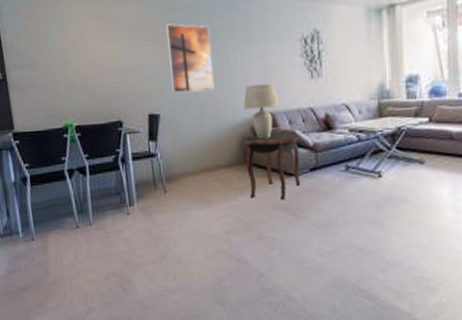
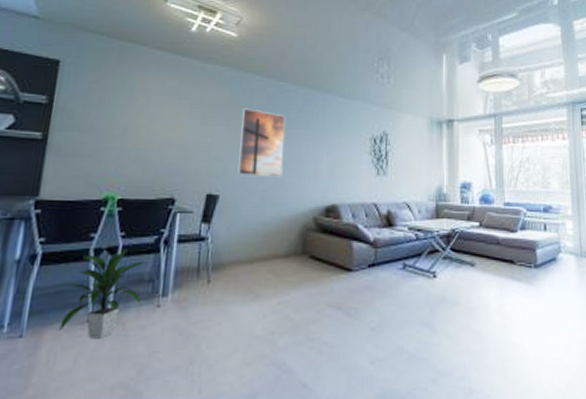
indoor plant: none [55,168,114,241] -> present [59,249,146,339]
lamp: present [243,84,280,139] -> none [309,176,345,230]
side table: present [245,132,300,200] -> none [304,226,362,297]

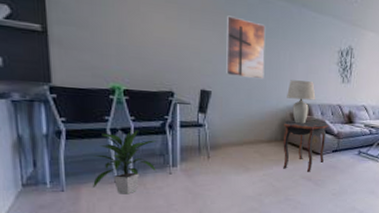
side table: none [304,226,362,297] -> present [283,120,328,172]
lamp: none [309,176,345,230] -> present [287,80,316,124]

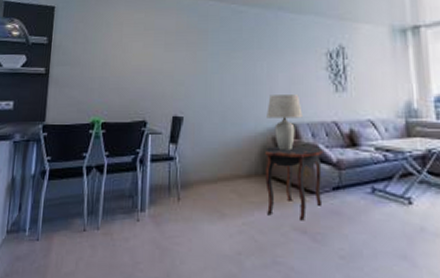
indoor plant: present [93,130,156,194] -> none [64,167,126,247]
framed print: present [226,15,266,80] -> none [198,33,240,98]

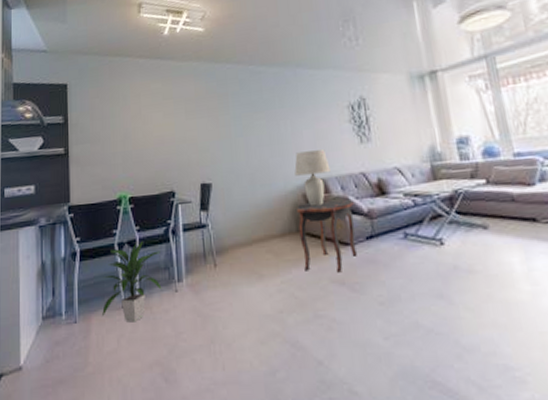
indoor plant: none [64,167,126,247] -> present [102,241,162,323]

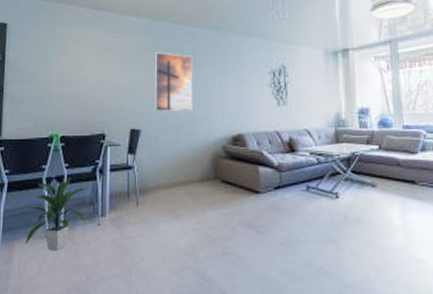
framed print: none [219,96,266,162] -> present [154,52,193,112]
lamp: present [294,149,331,207] -> none [217,108,249,157]
side table: present [297,198,357,273] -> none [216,153,267,216]

